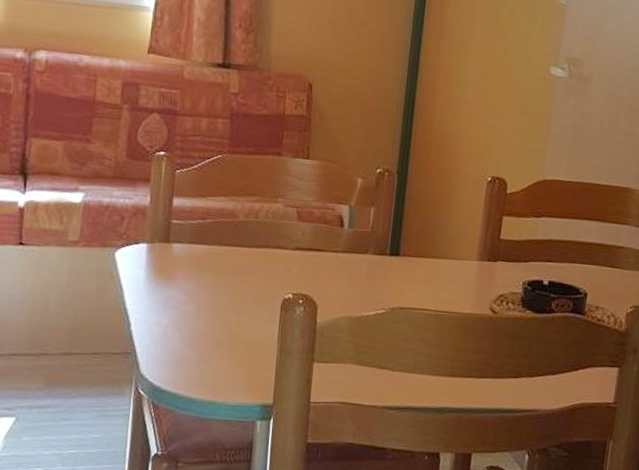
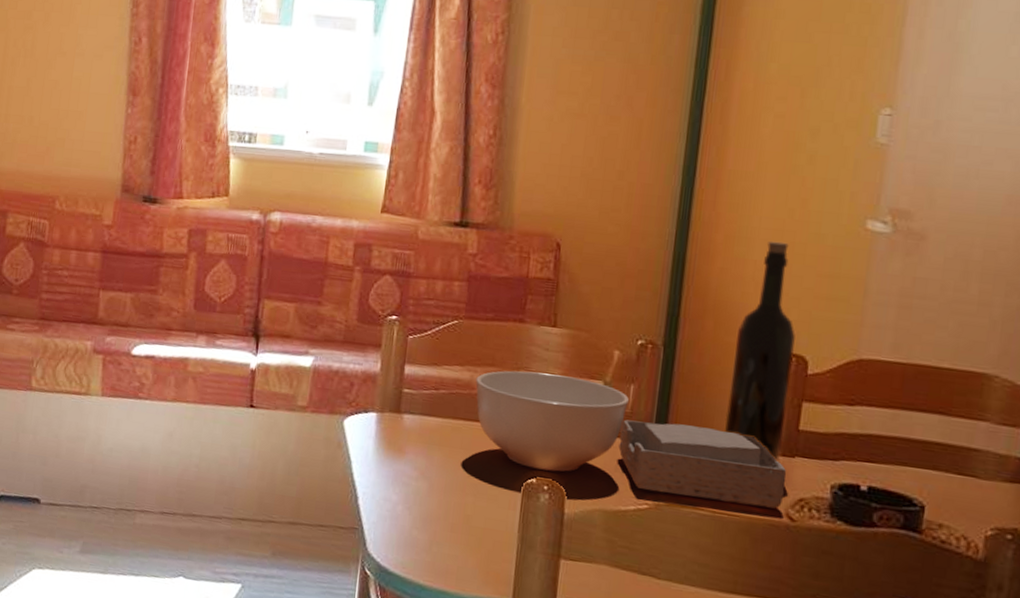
bowl: none [239,199,371,287] -> present [475,370,630,472]
napkin holder: none [361,238,491,305] -> present [618,419,787,509]
wine bottle: none [445,83,498,266] -> present [725,241,796,462]

